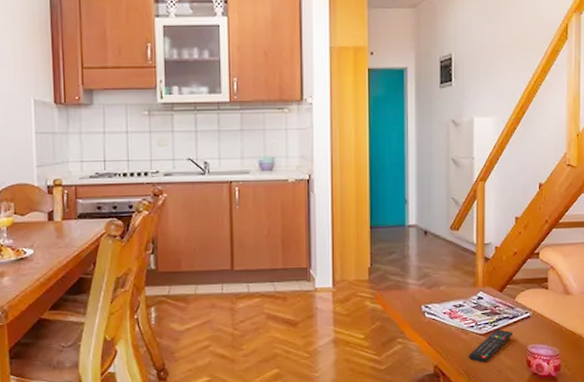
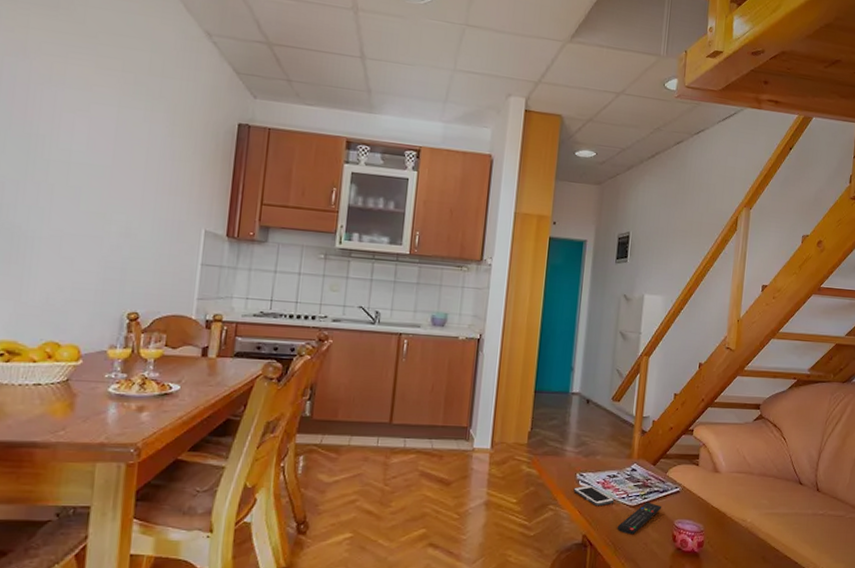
cell phone: none [420,316,463,337] -> present [573,485,615,507]

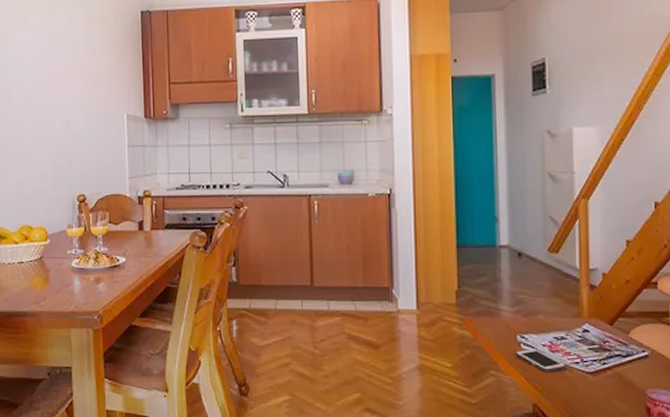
remote control: present [617,501,662,535] -> none [573,367,628,406]

